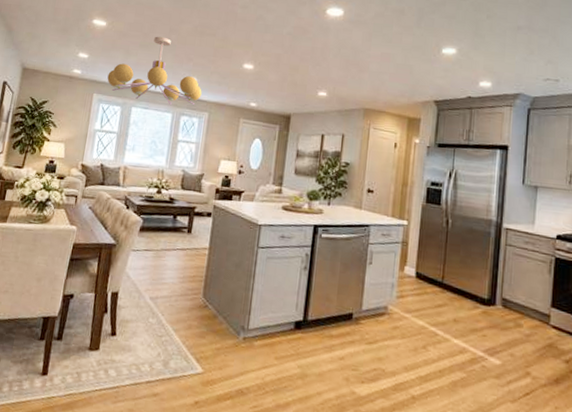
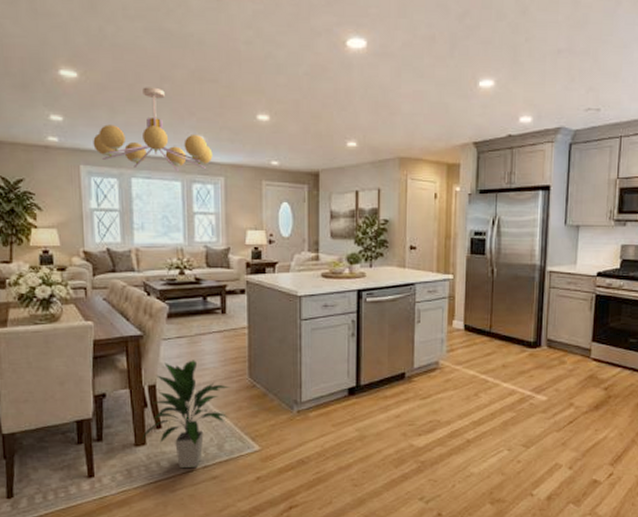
indoor plant: none [96,272,184,381] -> present [142,360,230,469]

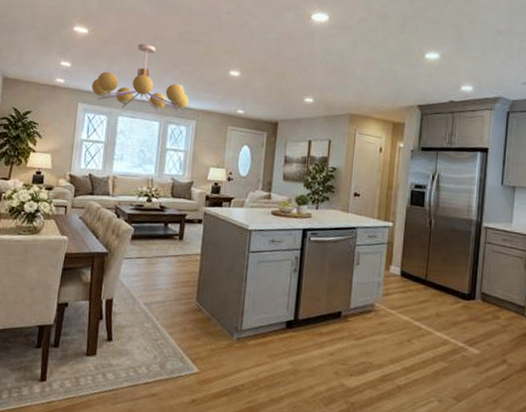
indoor plant: present [142,360,230,469] -> none [93,279,178,383]

